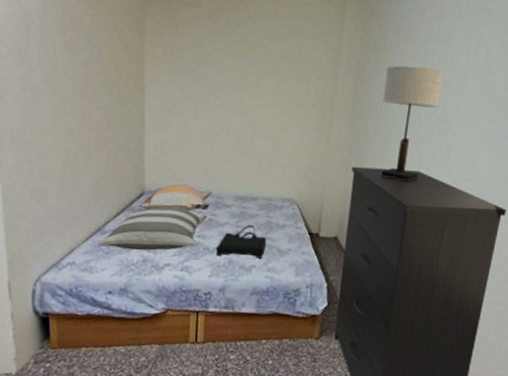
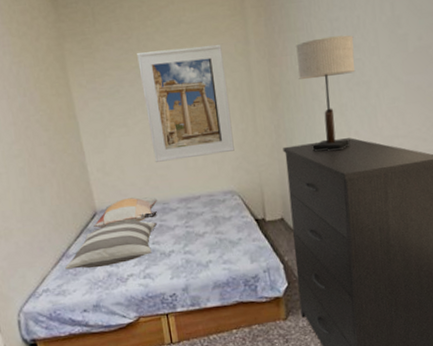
tote bag: present [215,225,267,259] -> none [171,223,218,257]
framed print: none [218,37,313,159] -> present [137,45,235,162]

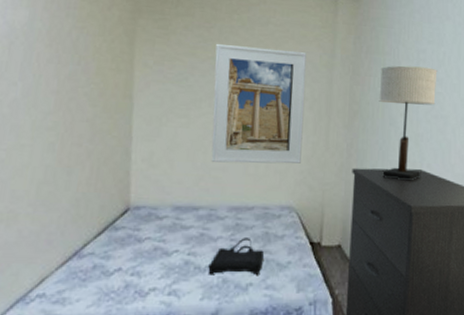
pillow: present [65,220,157,270] -> none [73,223,198,275]
decorative pillow: present [93,197,158,228] -> none [122,197,205,227]
tote bag: none [171,223,218,257] -> present [208,238,265,275]

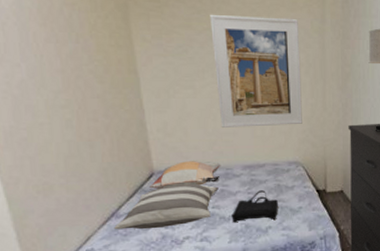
pillow: none [73,223,198,275] -> present [114,183,219,230]
decorative pillow: none [122,197,205,227] -> present [149,161,221,189]

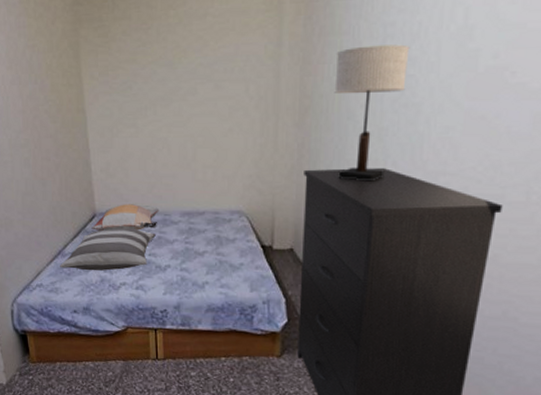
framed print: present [210,15,302,128] -> none [155,44,250,170]
tote bag: present [231,190,279,222] -> none [168,241,218,275]

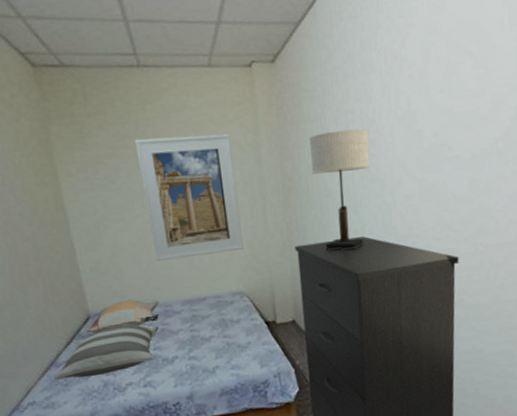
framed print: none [155,44,250,170] -> present [135,134,243,261]

